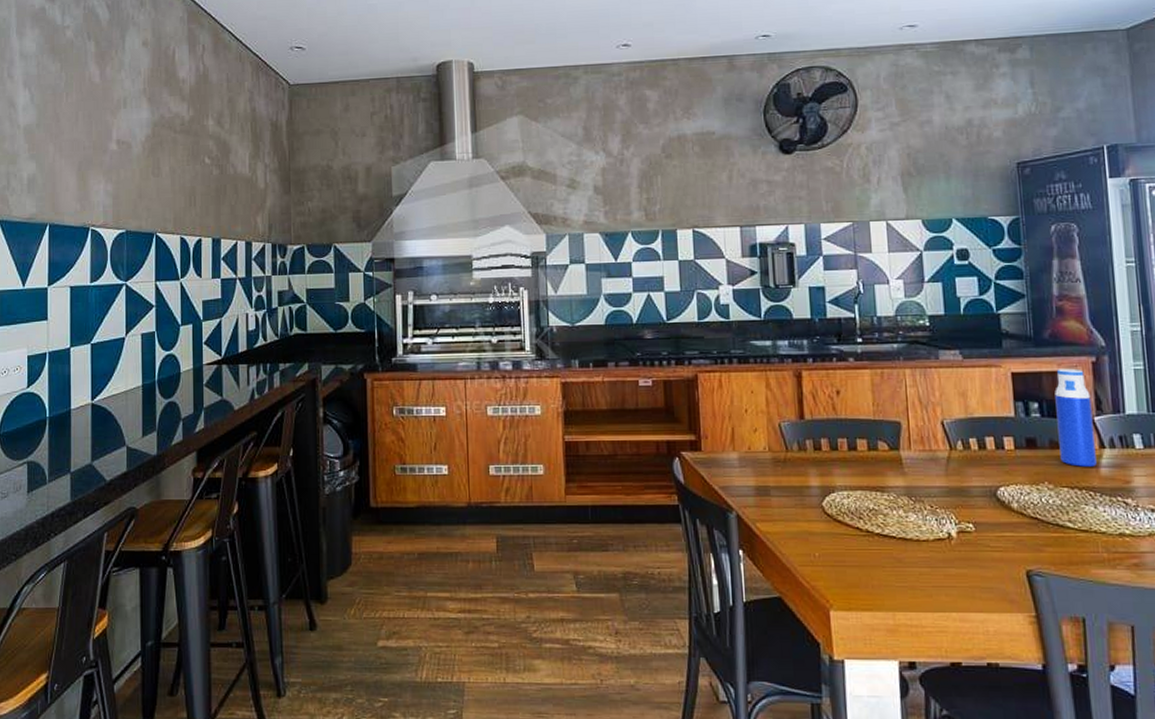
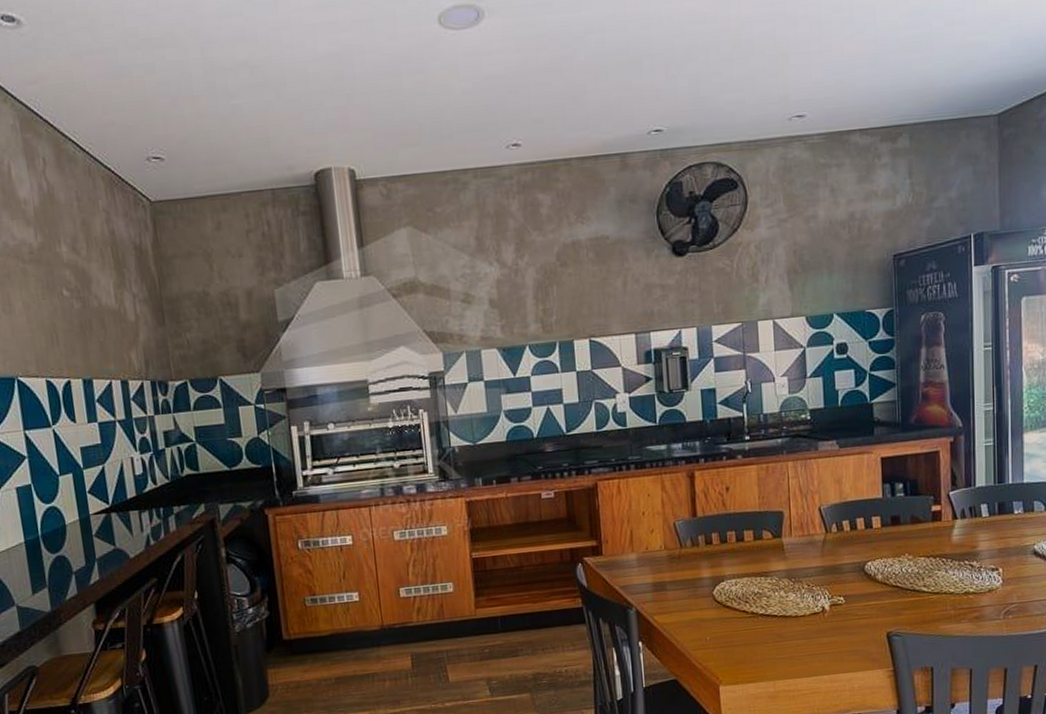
water bottle: present [1055,368,1097,467] -> none [917,449,949,538]

